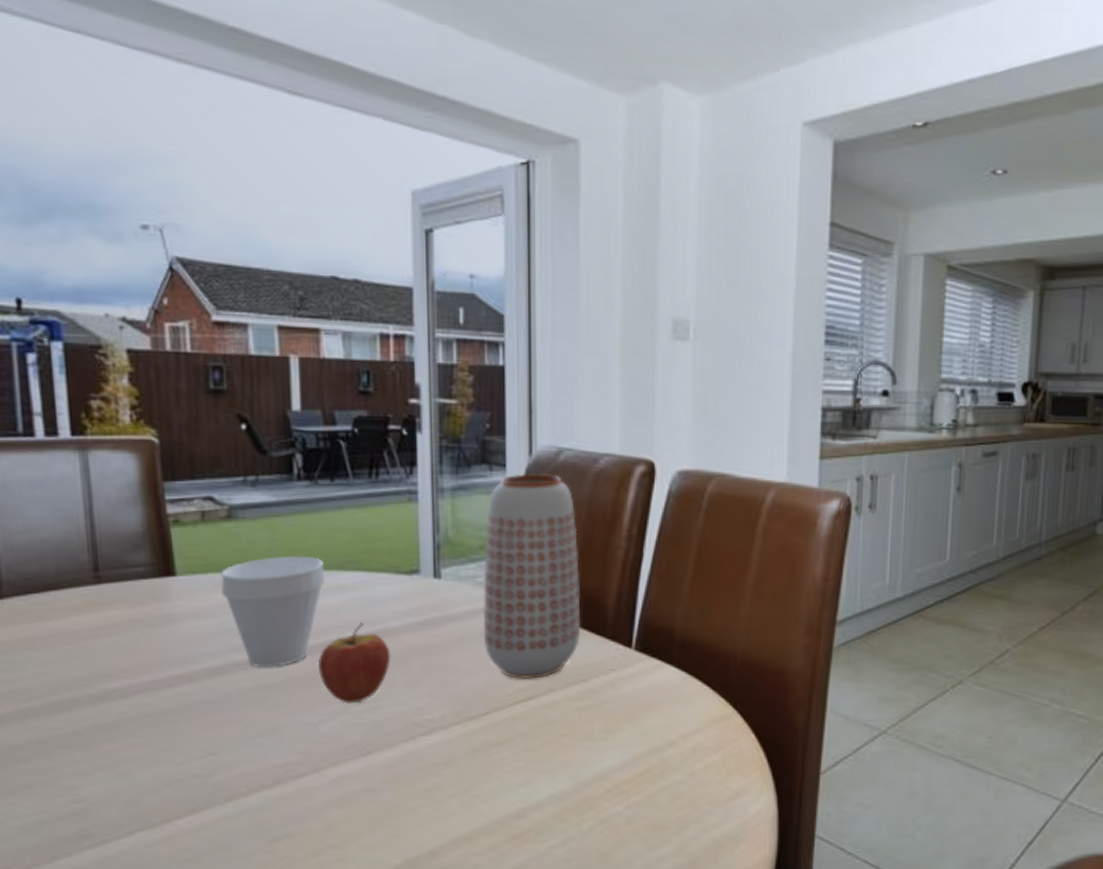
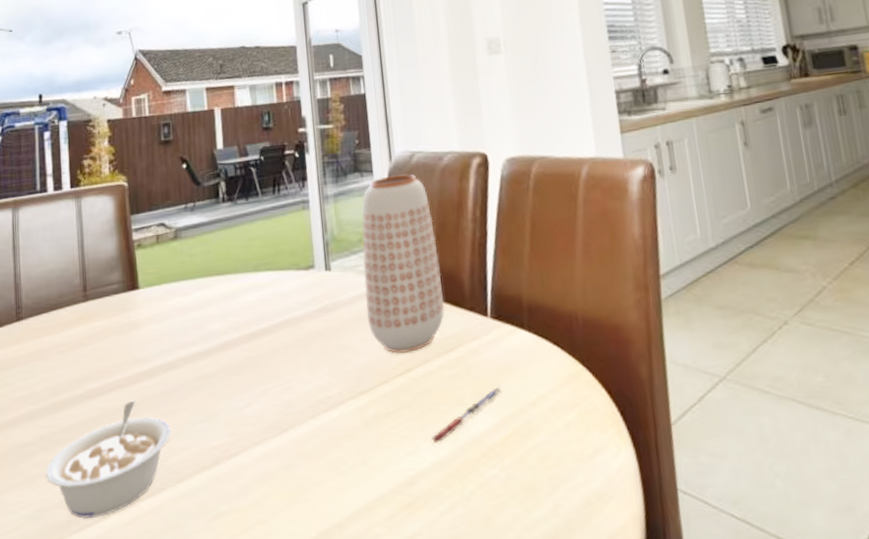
legume: none [44,706,219,833] -> present [45,400,171,519]
cup: present [221,555,326,667] -> none [170,263,246,361]
fruit: present [318,623,391,704] -> none [242,314,297,387]
pen: none [550,724,638,777] -> present [432,387,502,444]

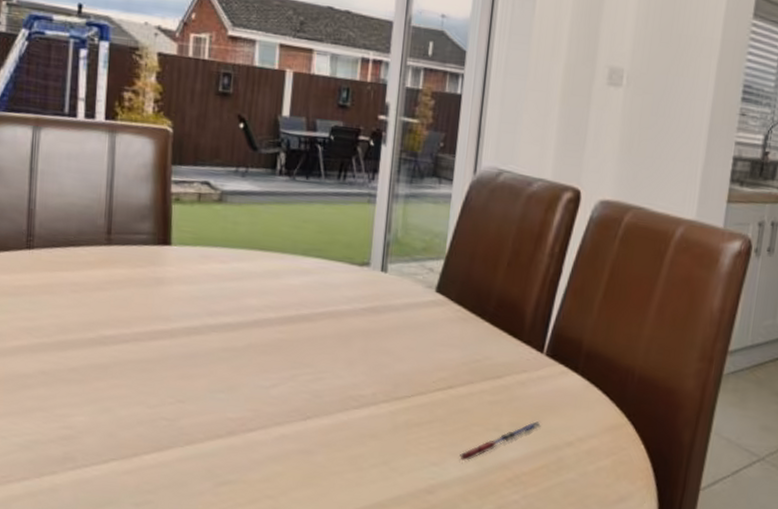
legume: present [45,400,171,519] -> none [43,355,187,460]
vase: present [362,174,445,353] -> none [417,189,508,371]

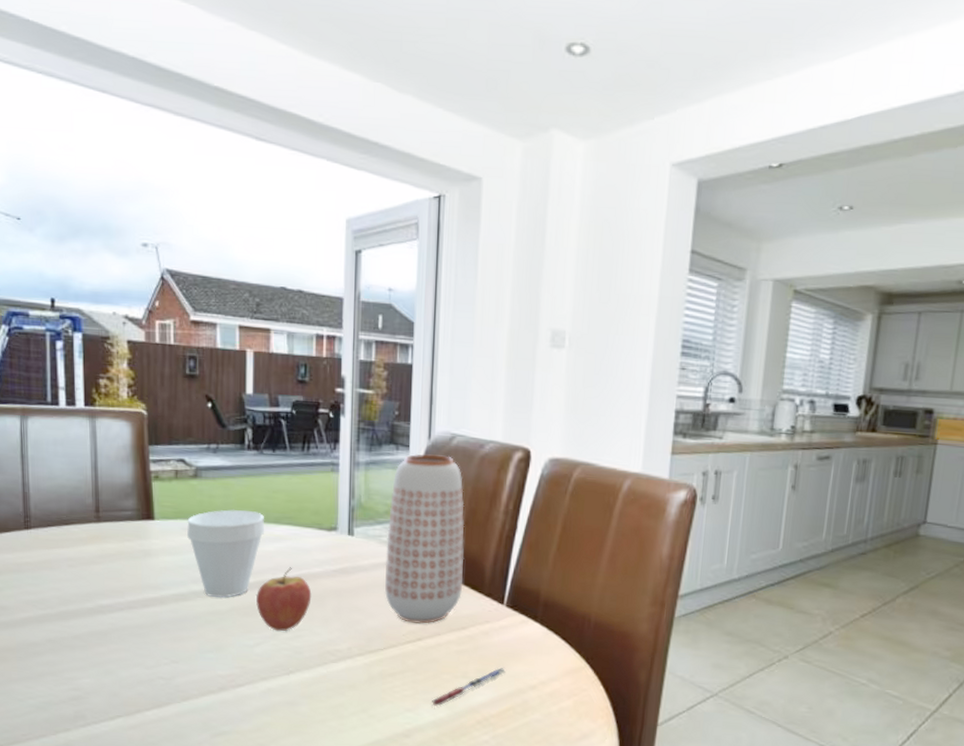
cup: none [206,237,292,333] -> present [187,509,265,598]
fruit: none [276,303,337,373] -> present [256,567,312,632]
vase: none [417,189,508,371] -> present [385,454,465,624]

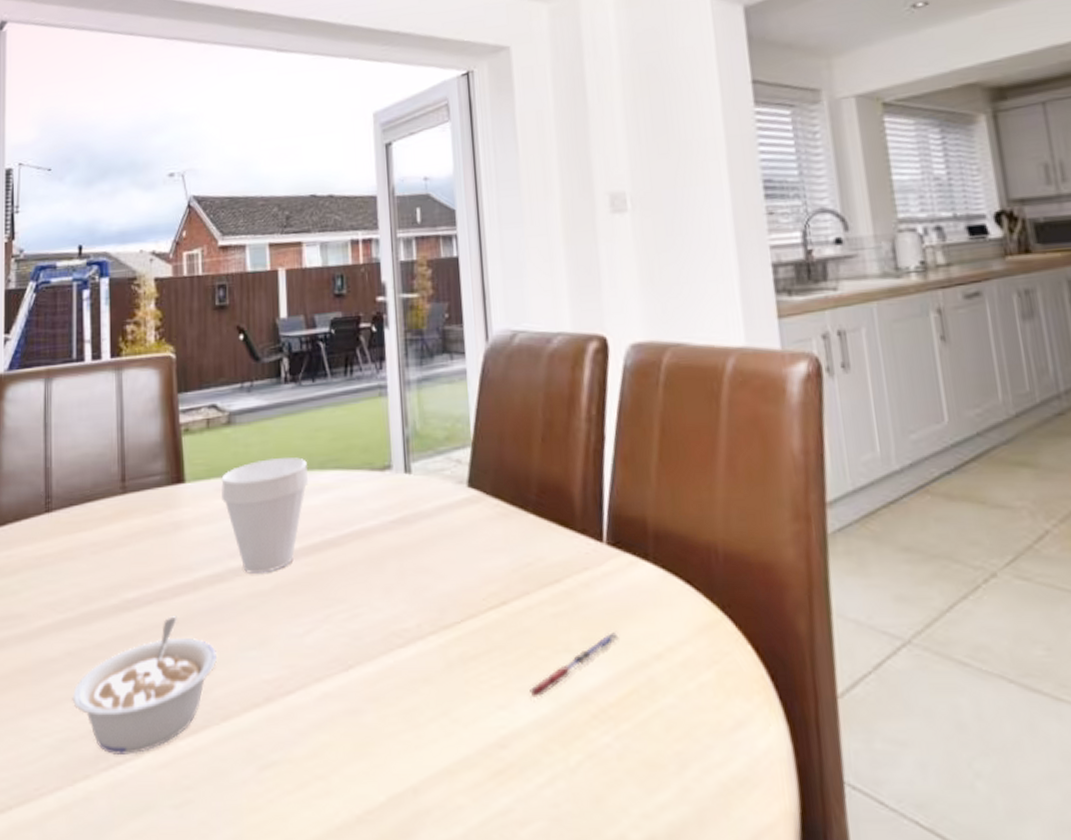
legume: none [53,621,179,717] -> present [72,616,217,755]
fruit: present [256,567,312,632] -> none [303,523,368,611]
vase: present [385,454,465,624] -> none [450,358,550,581]

